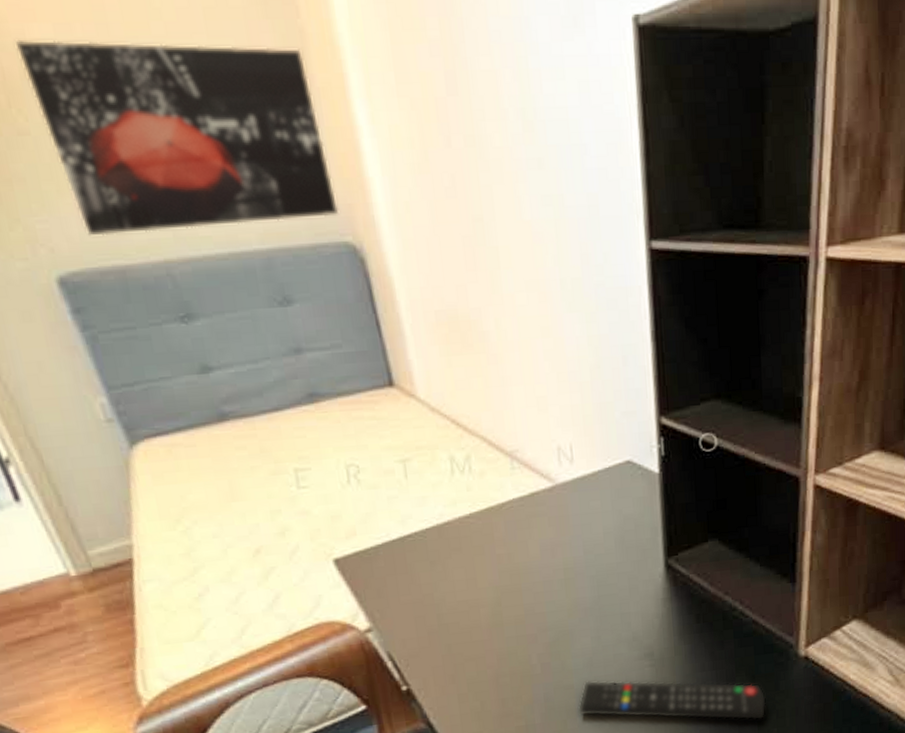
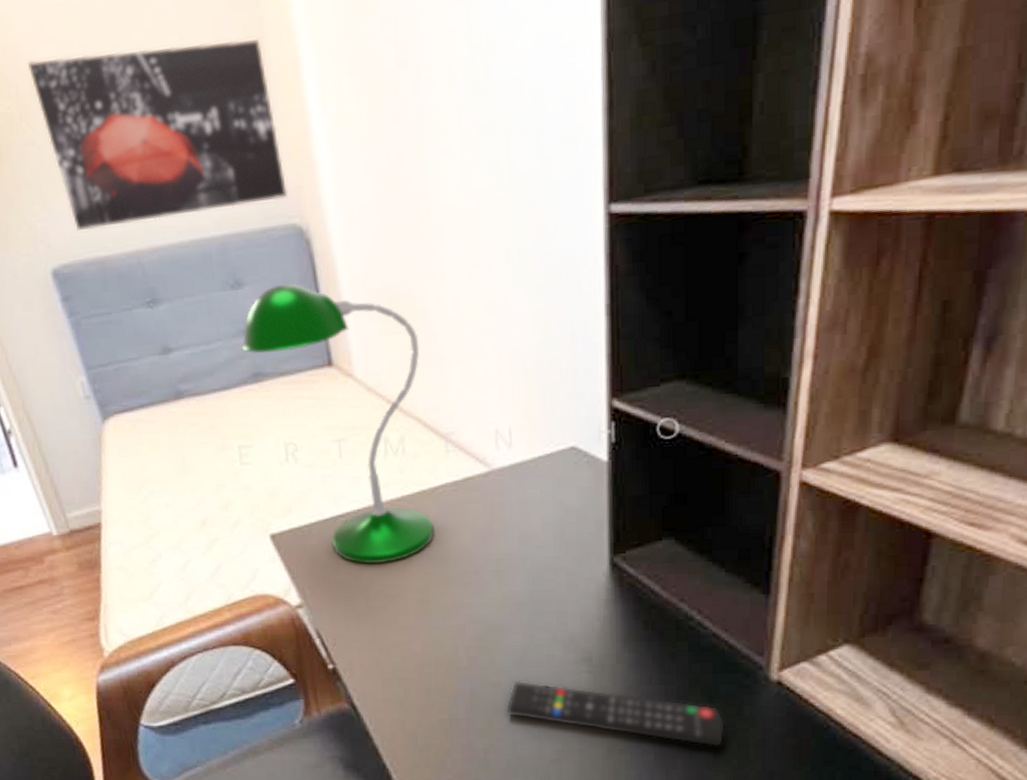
desk lamp: none [293,302,504,583] -> present [241,283,434,564]

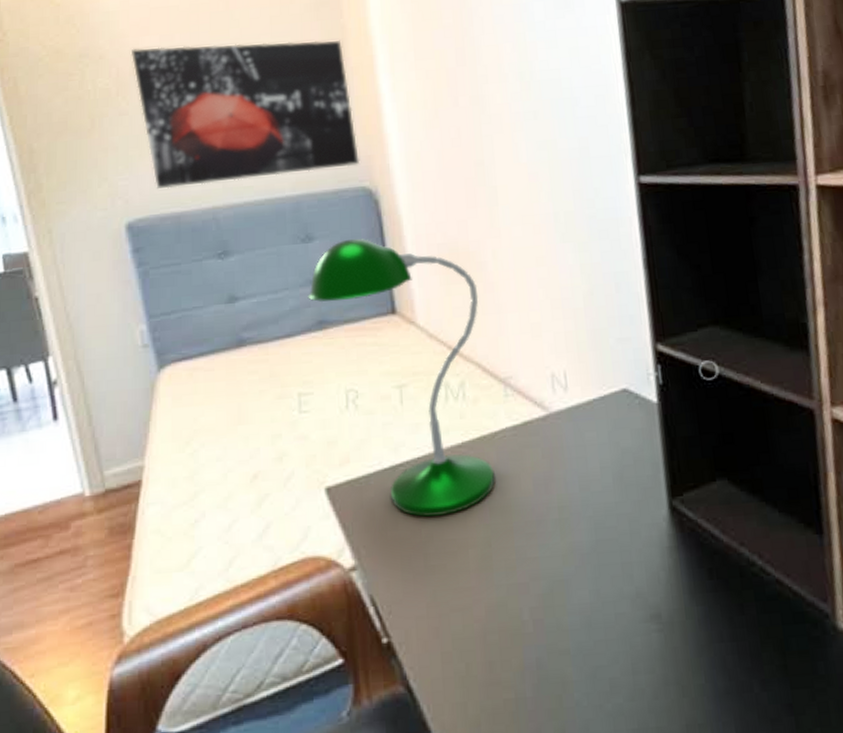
remote control: present [505,680,725,748] -> none [574,645,805,715]

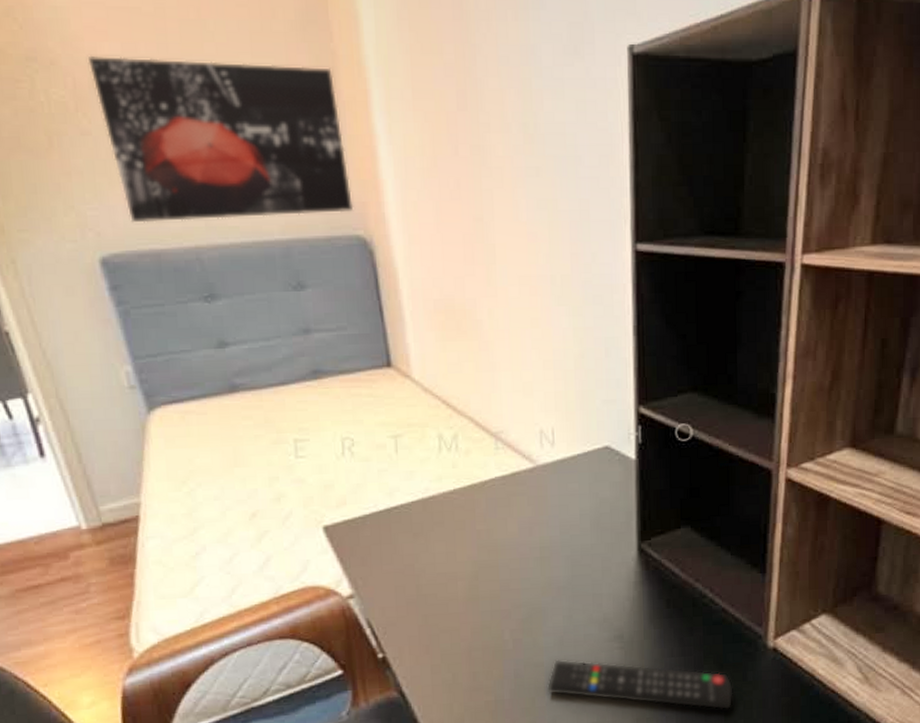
desk lamp: present [308,238,495,517] -> none [301,289,484,554]
remote control: none [574,645,805,715] -> present [546,659,733,710]

